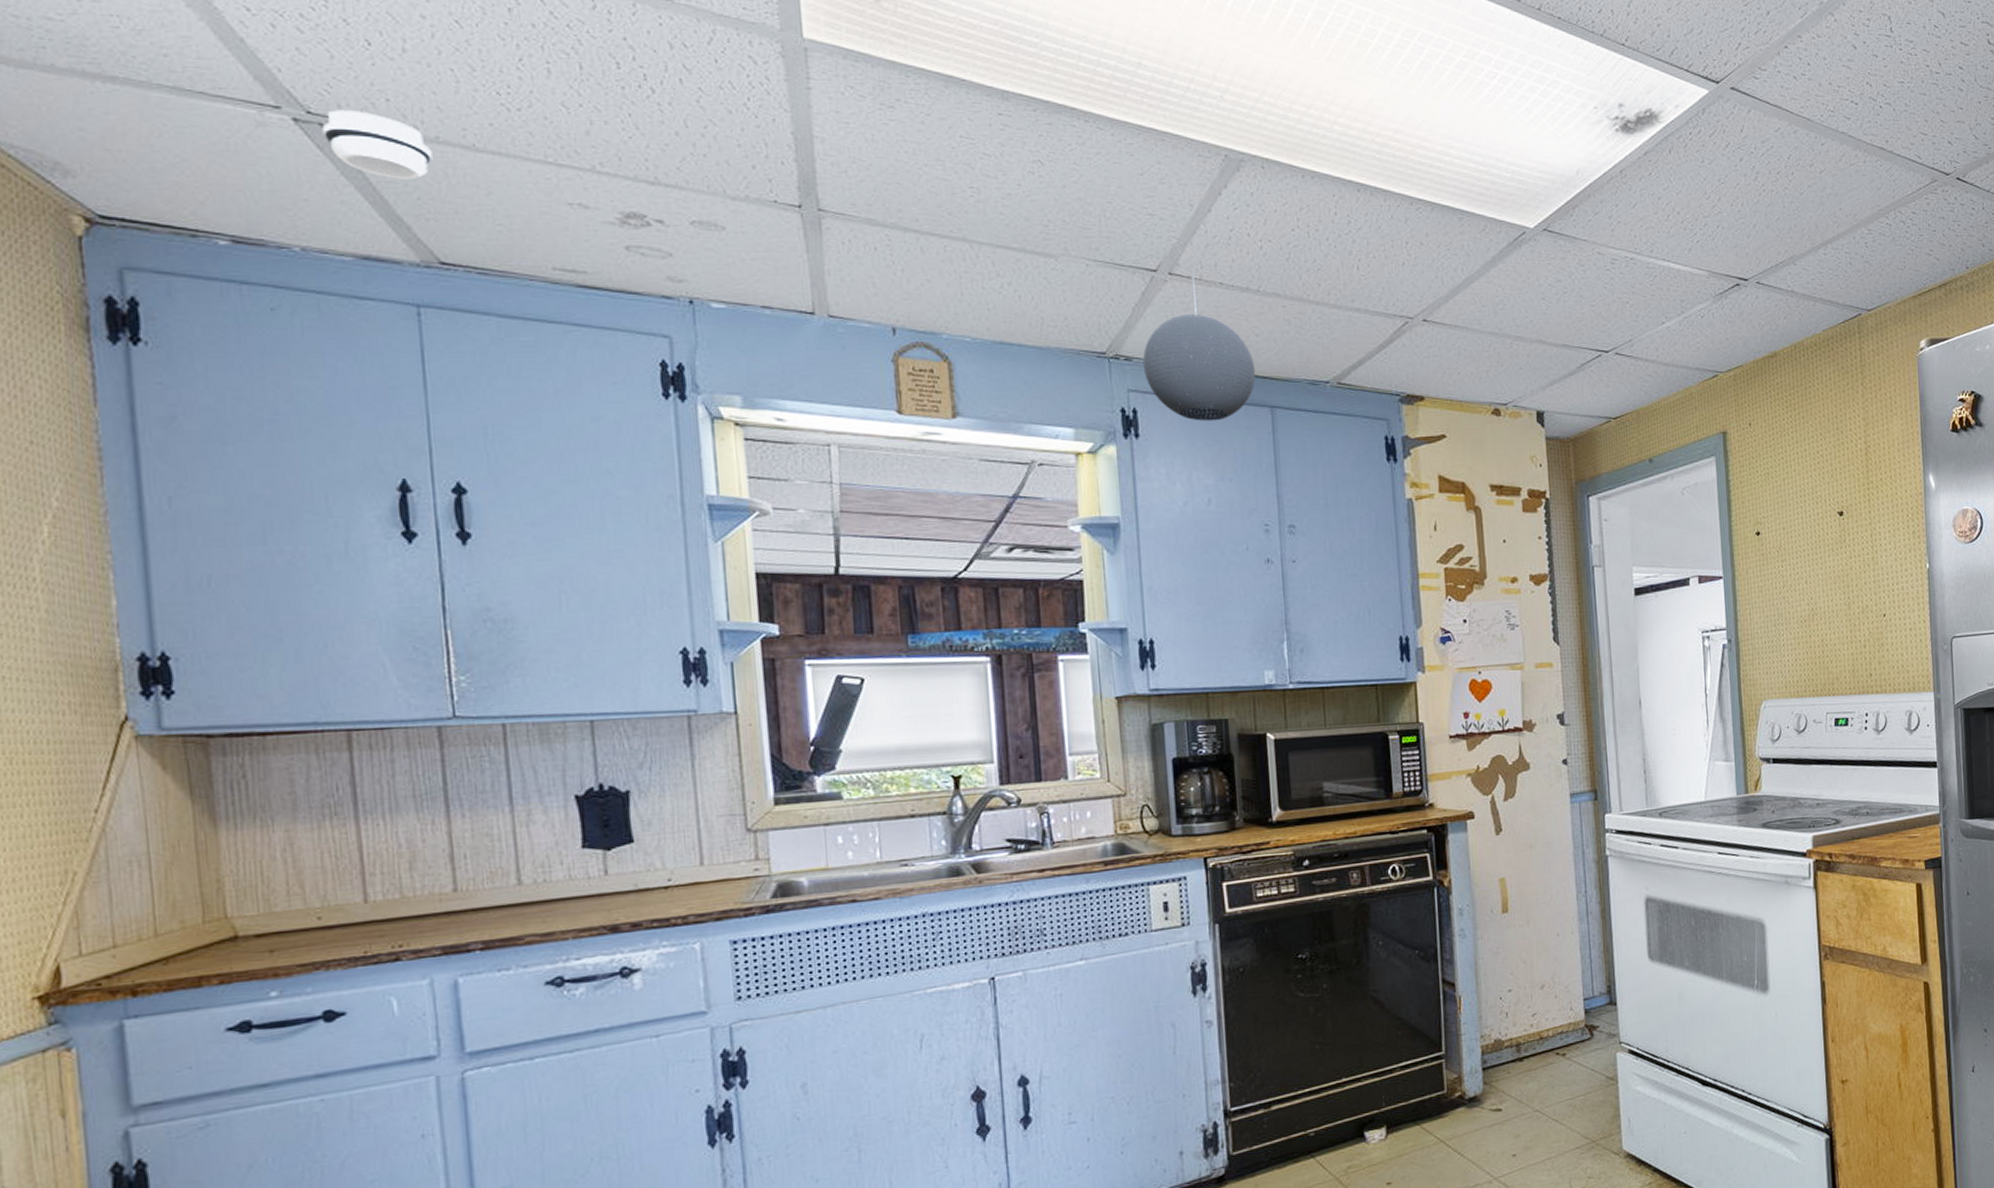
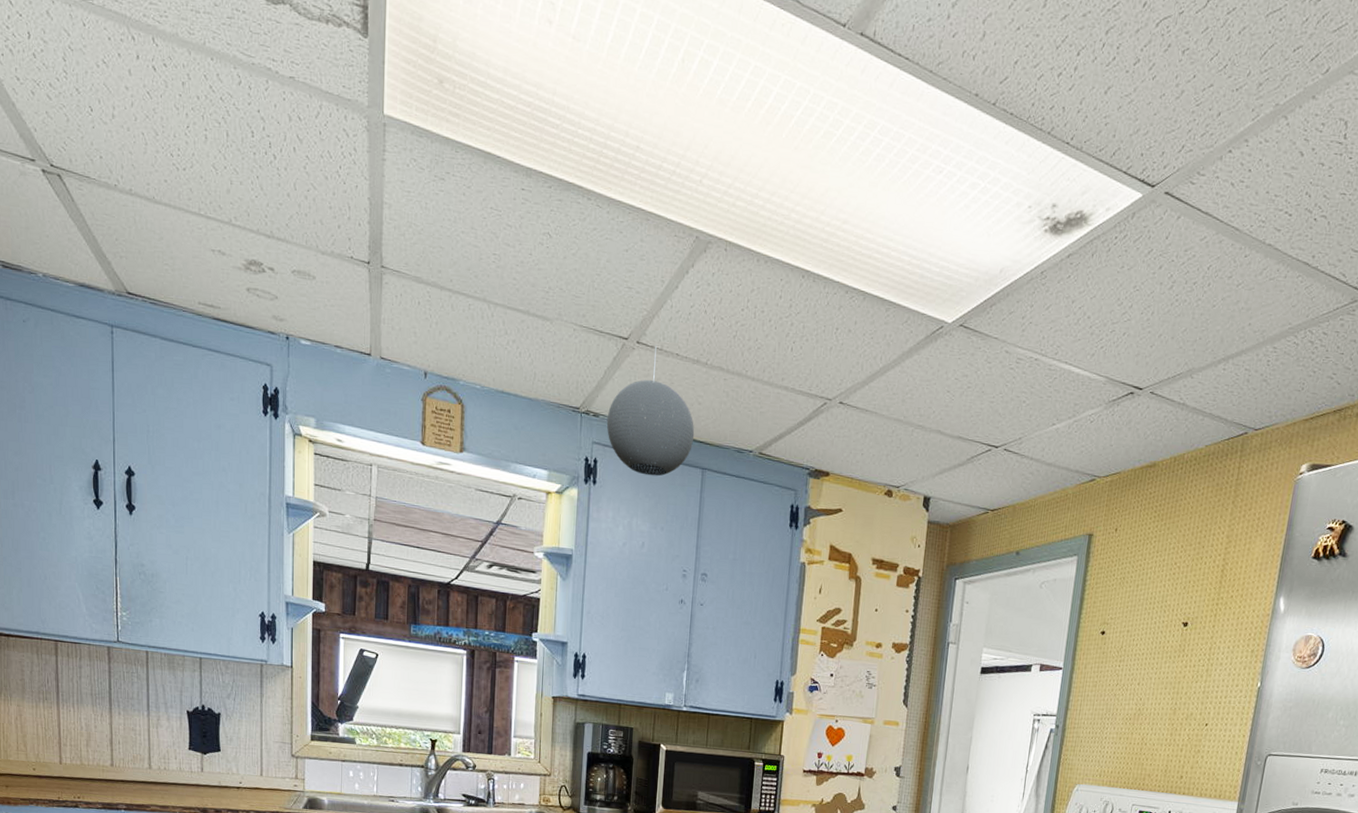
smoke detector: present [322,110,433,180] -> none [59,164,127,224]

